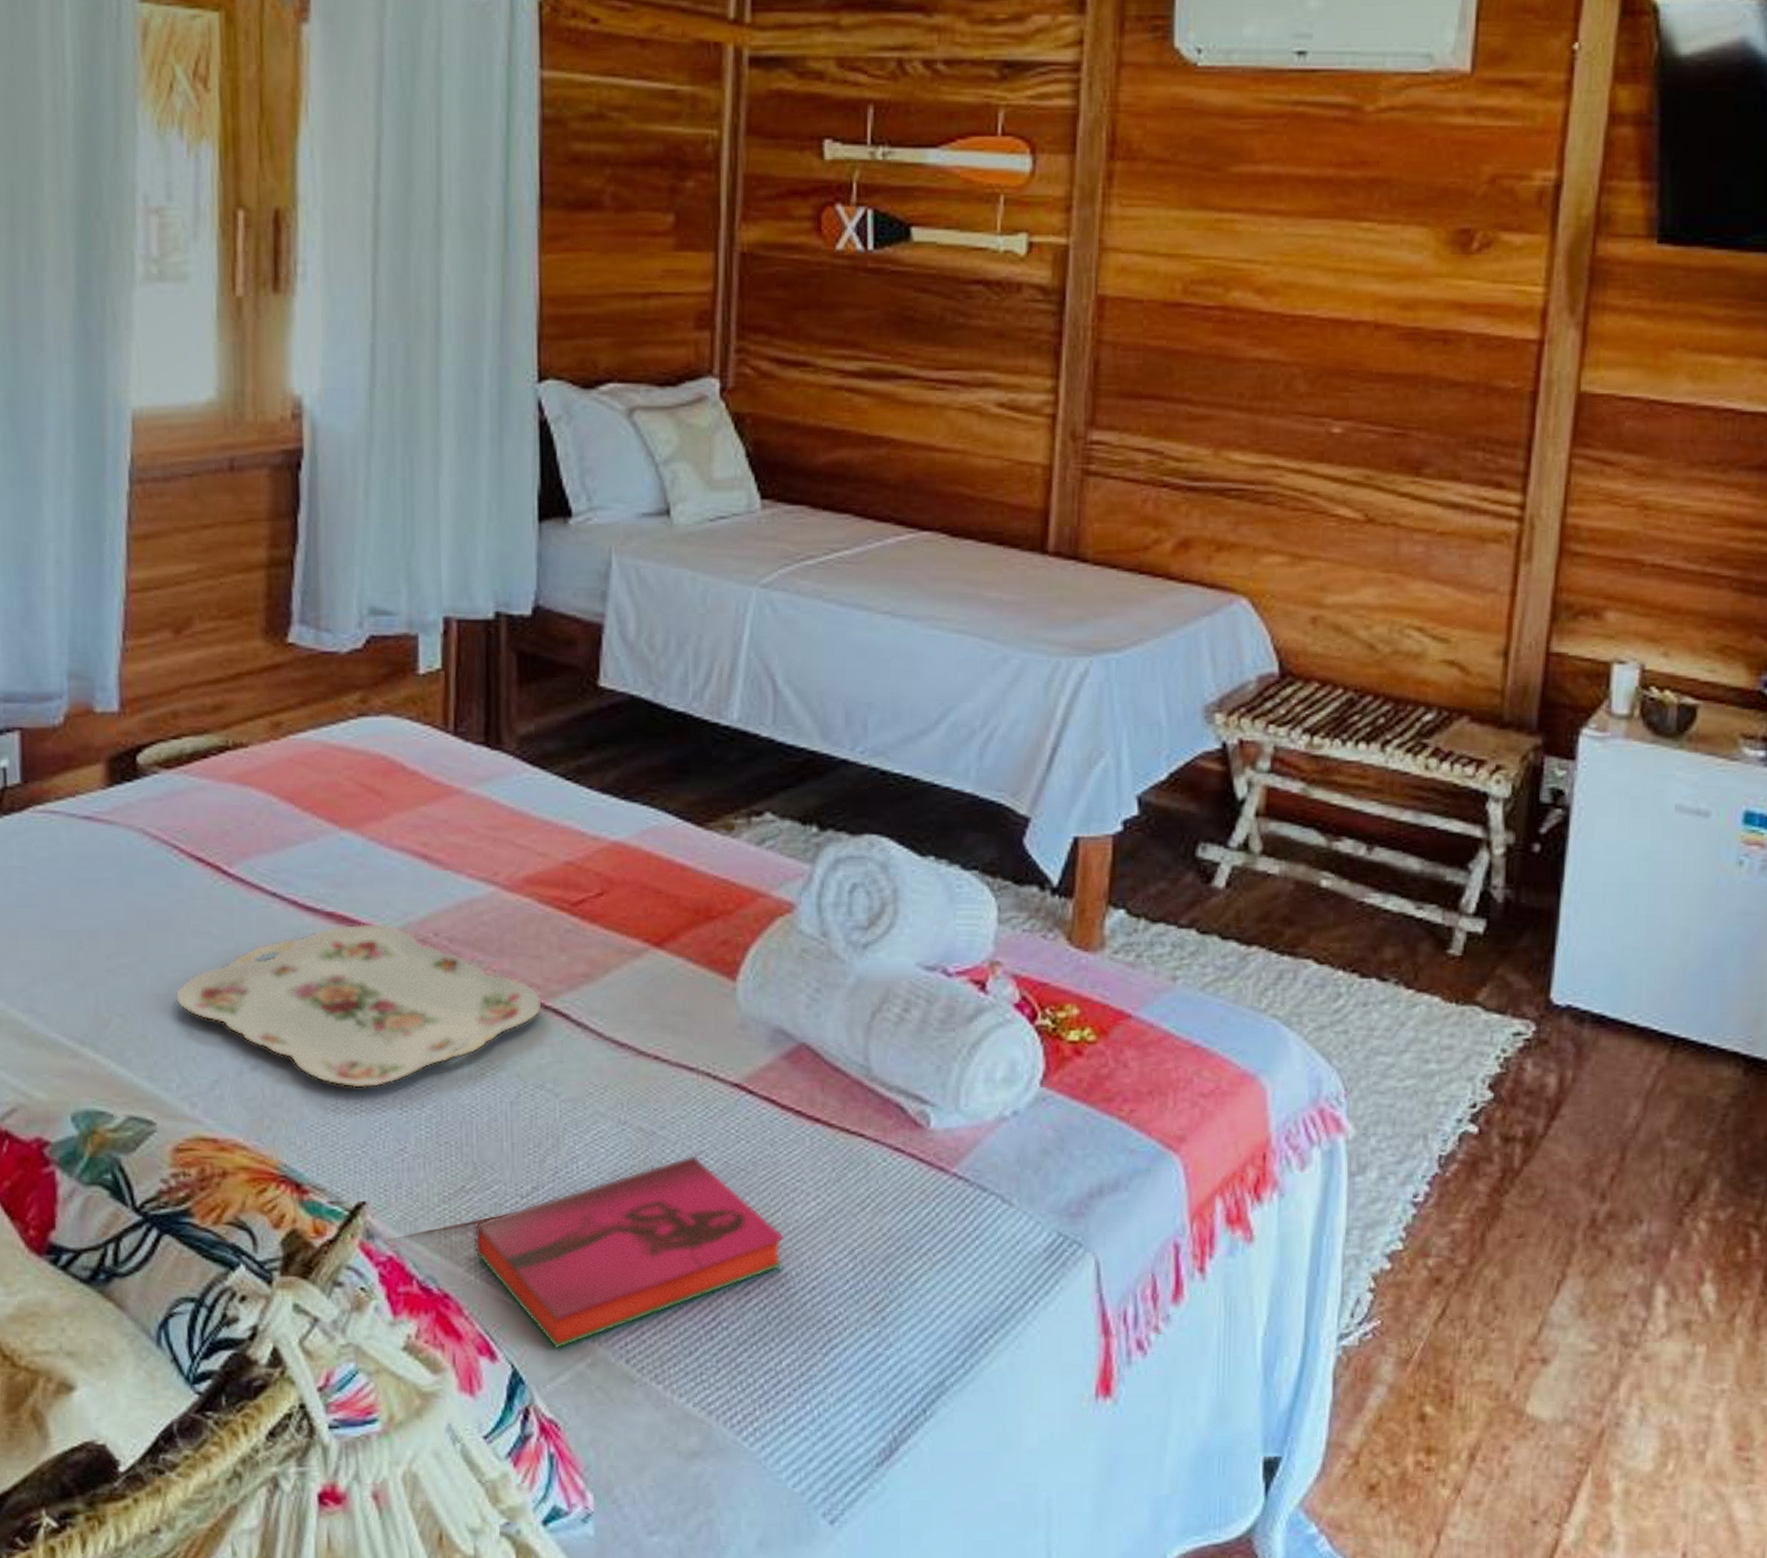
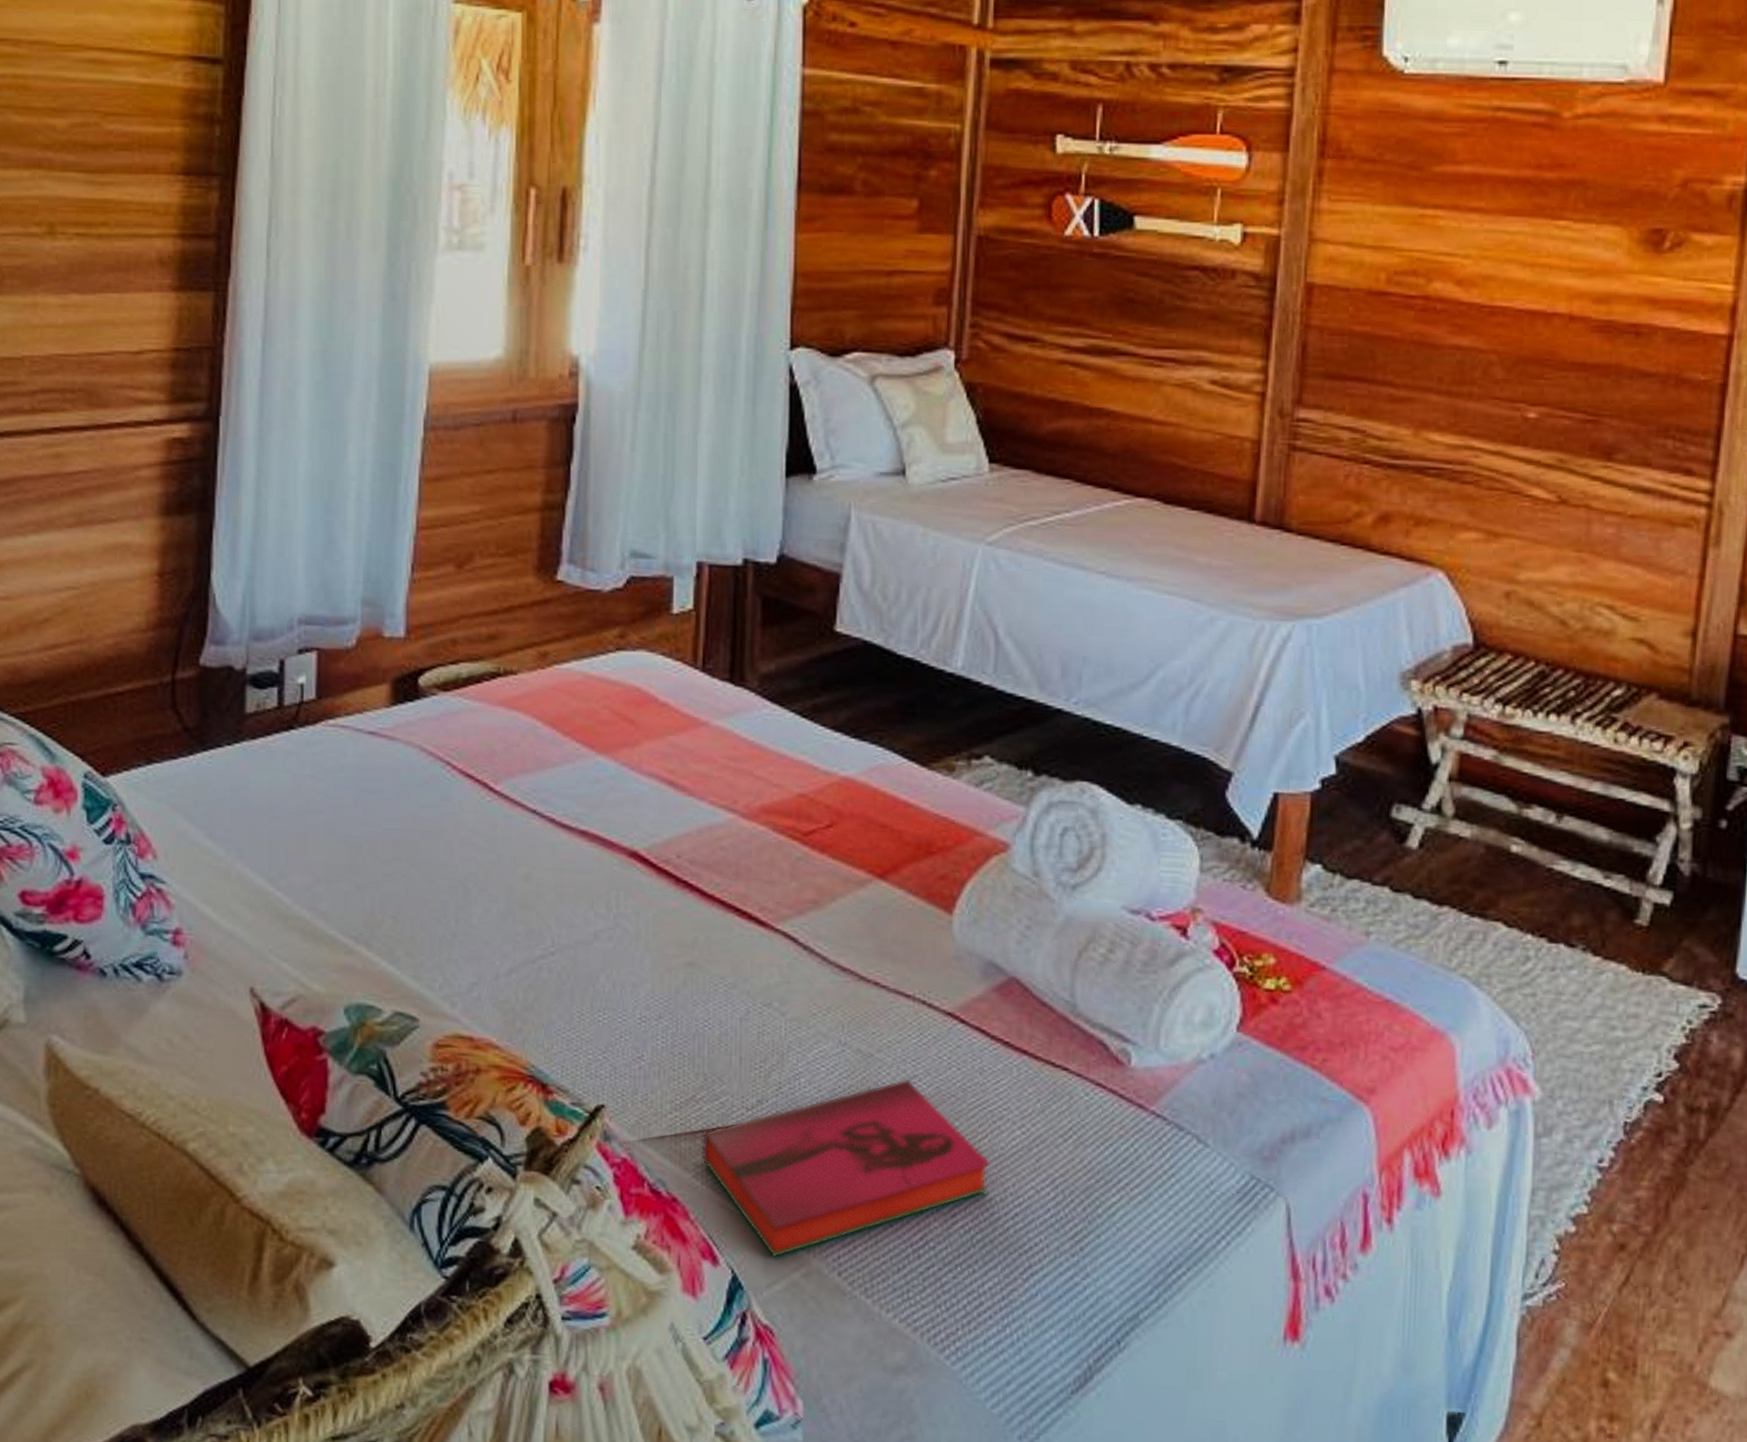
serving tray: present [175,923,543,1088] -> none [441,842,774,998]

